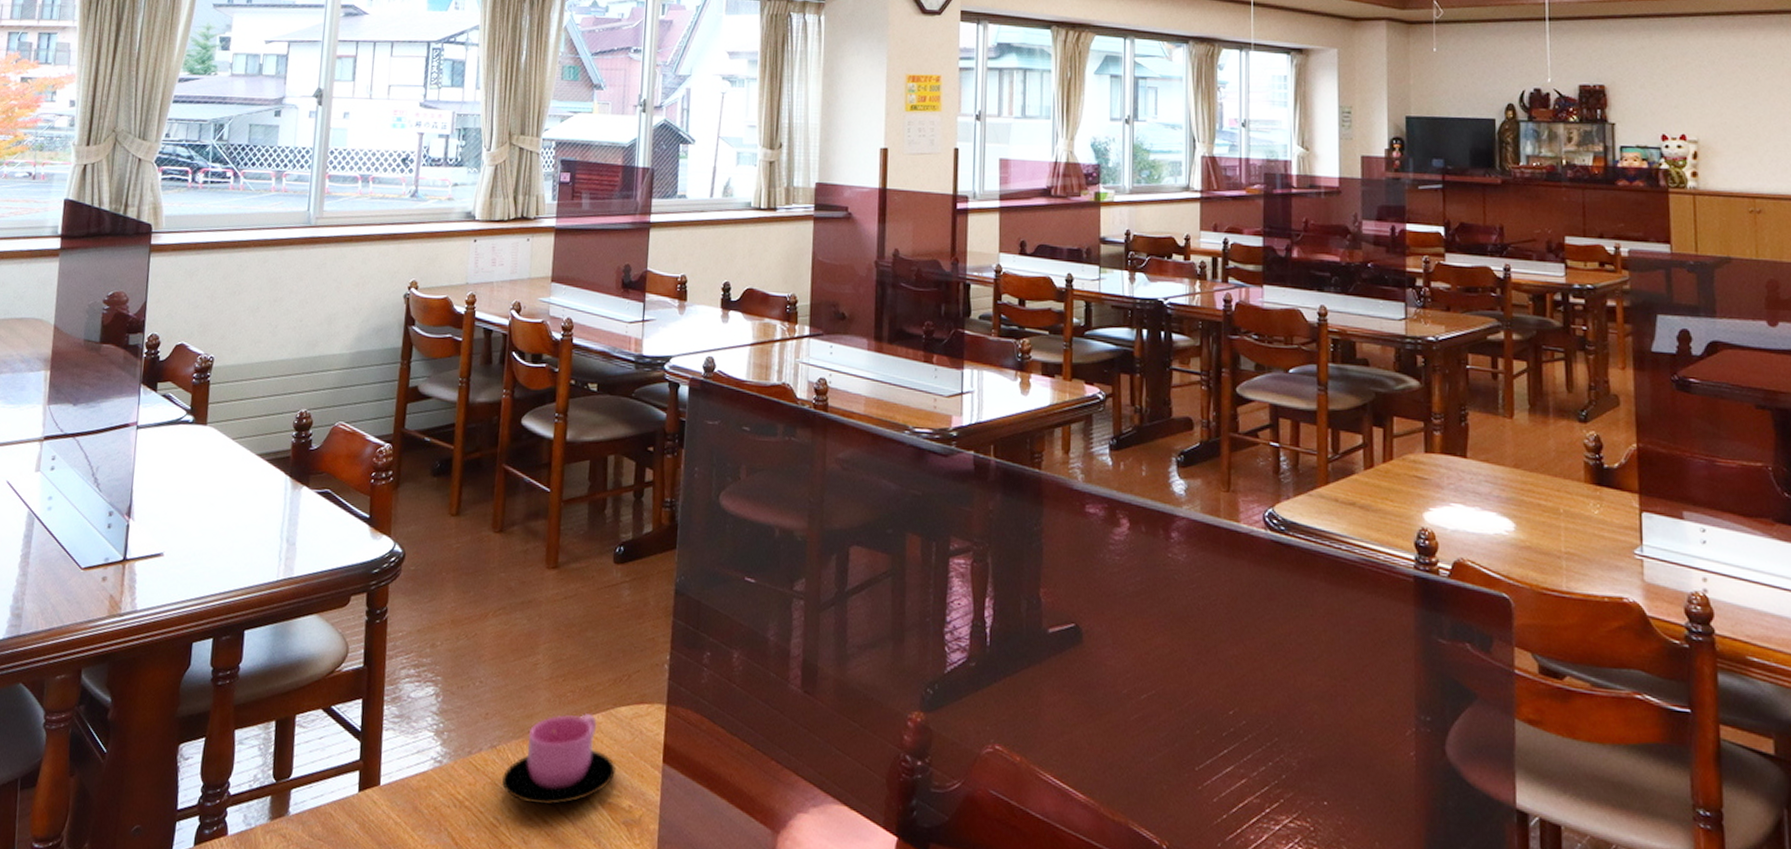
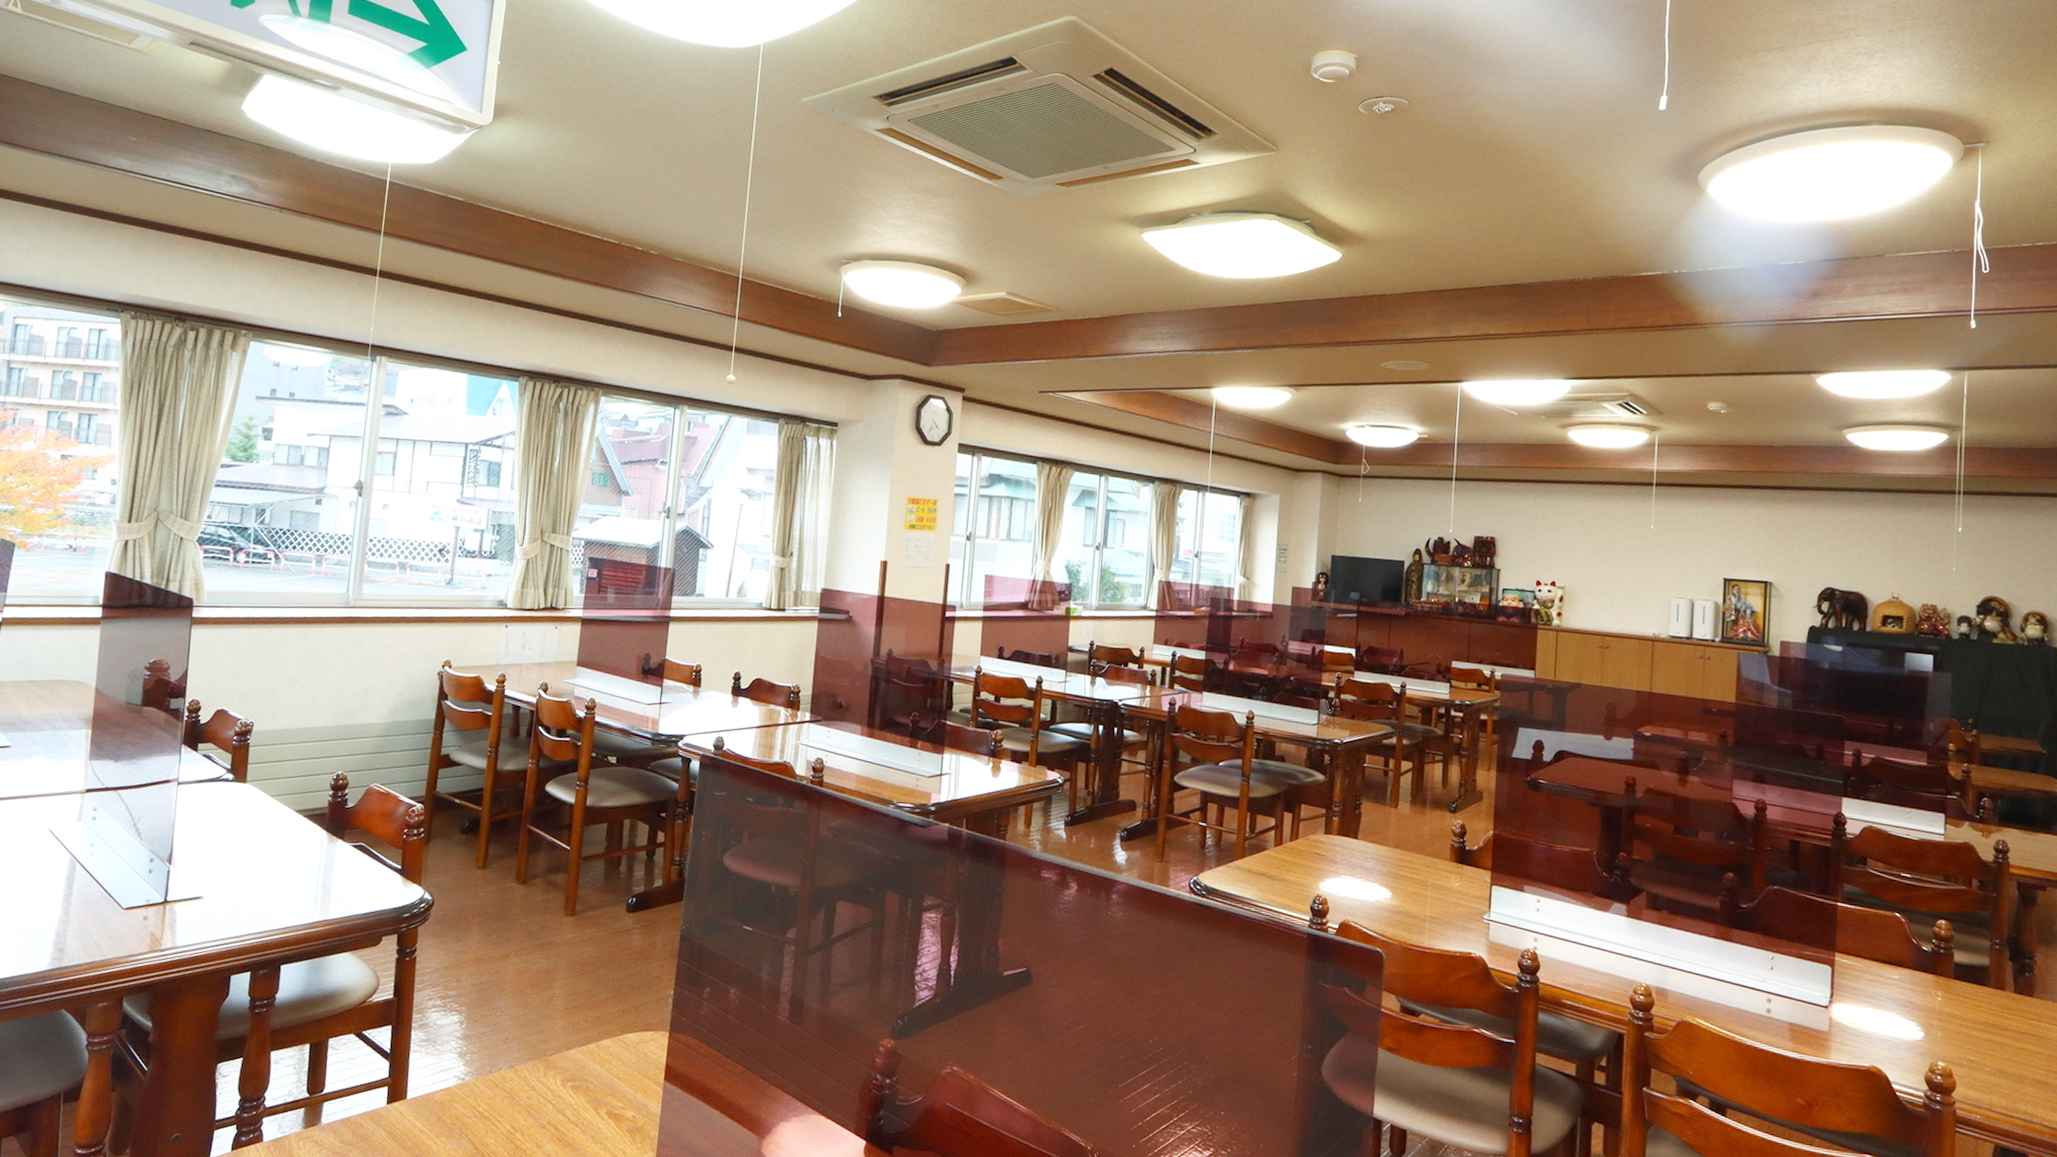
cup: present [502,714,616,806] -> none [519,1039,623,1116]

